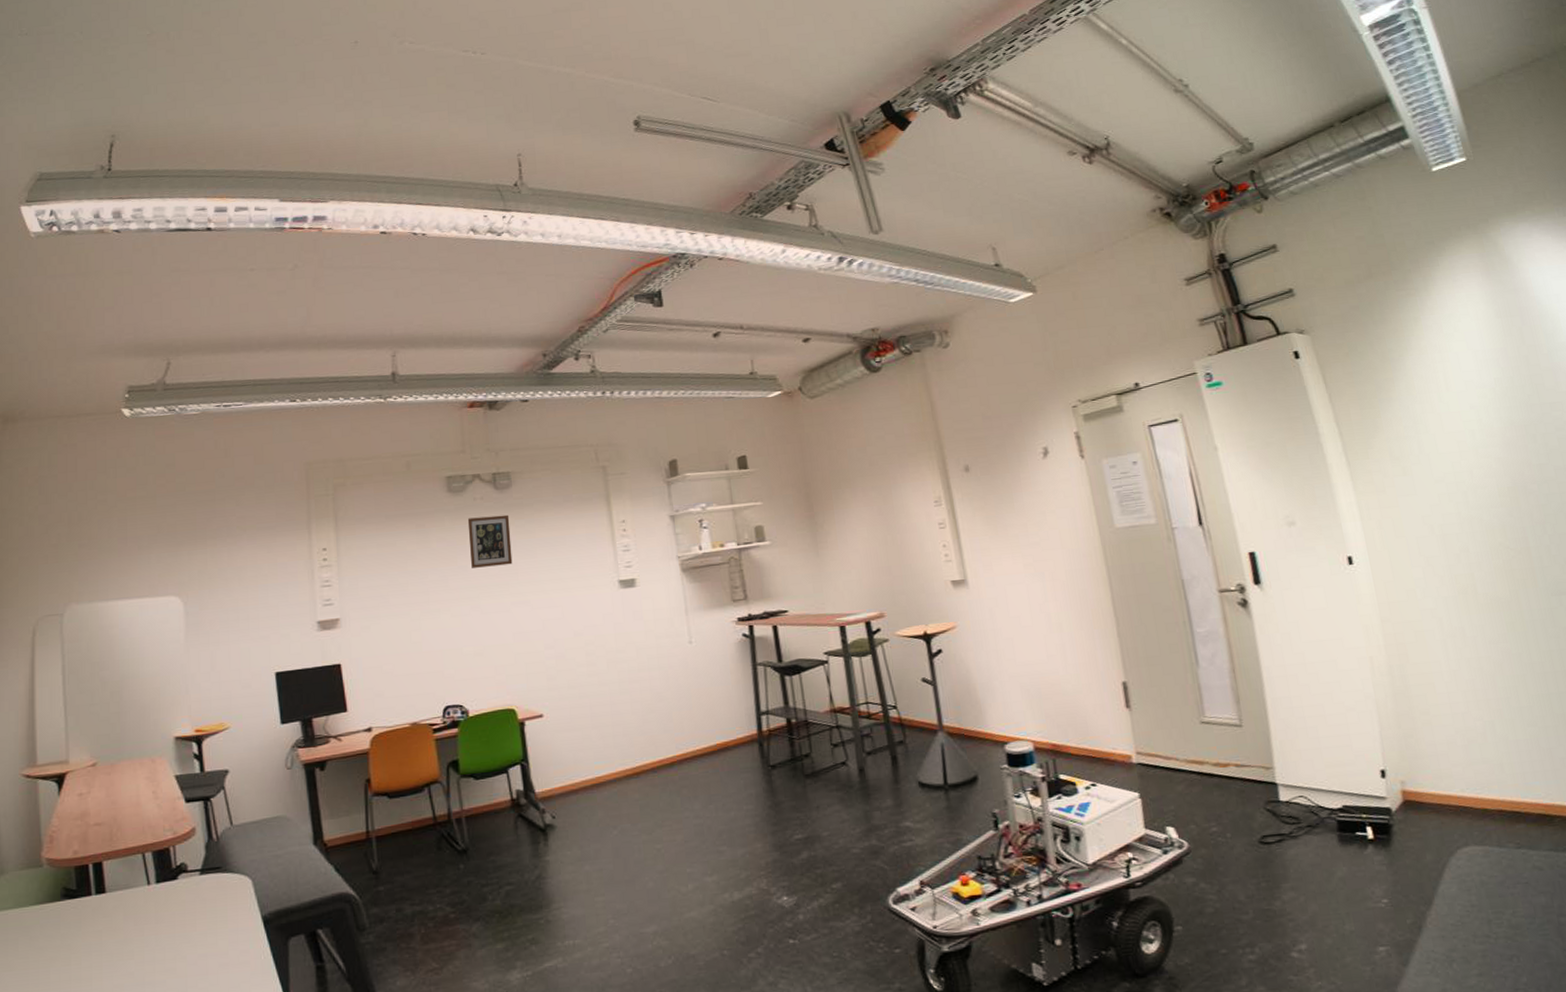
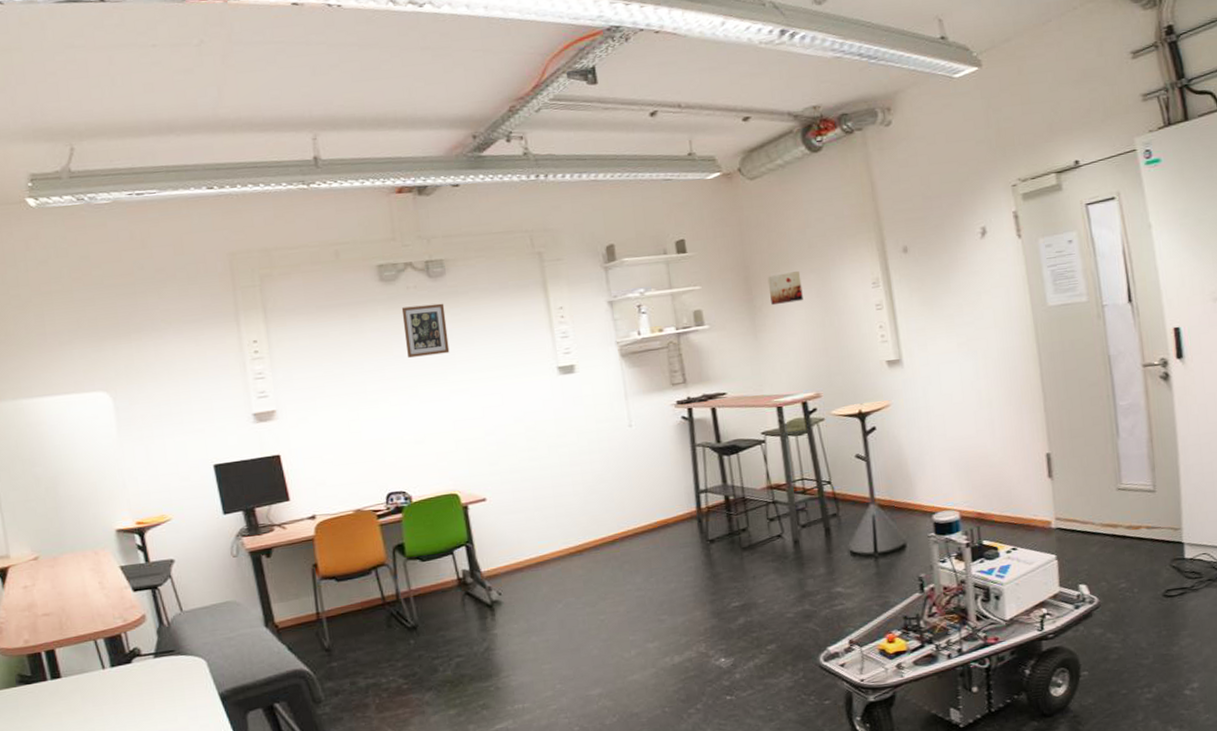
wall art: none [828,489,865,523] -> present [767,271,803,306]

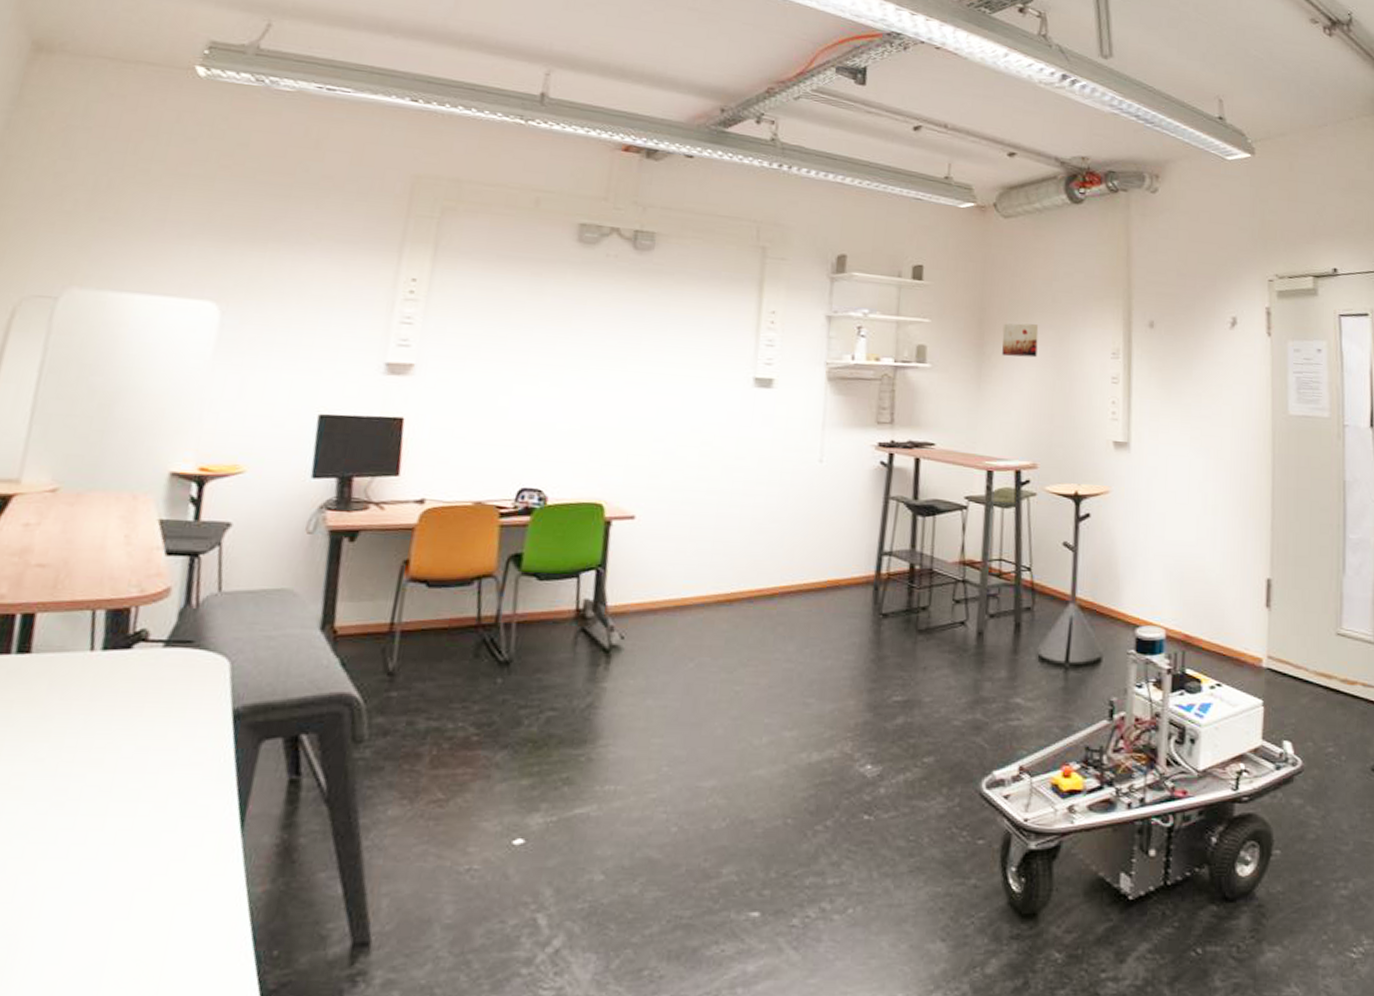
picture frame: present [401,303,450,358] -> none [587,276,644,338]

